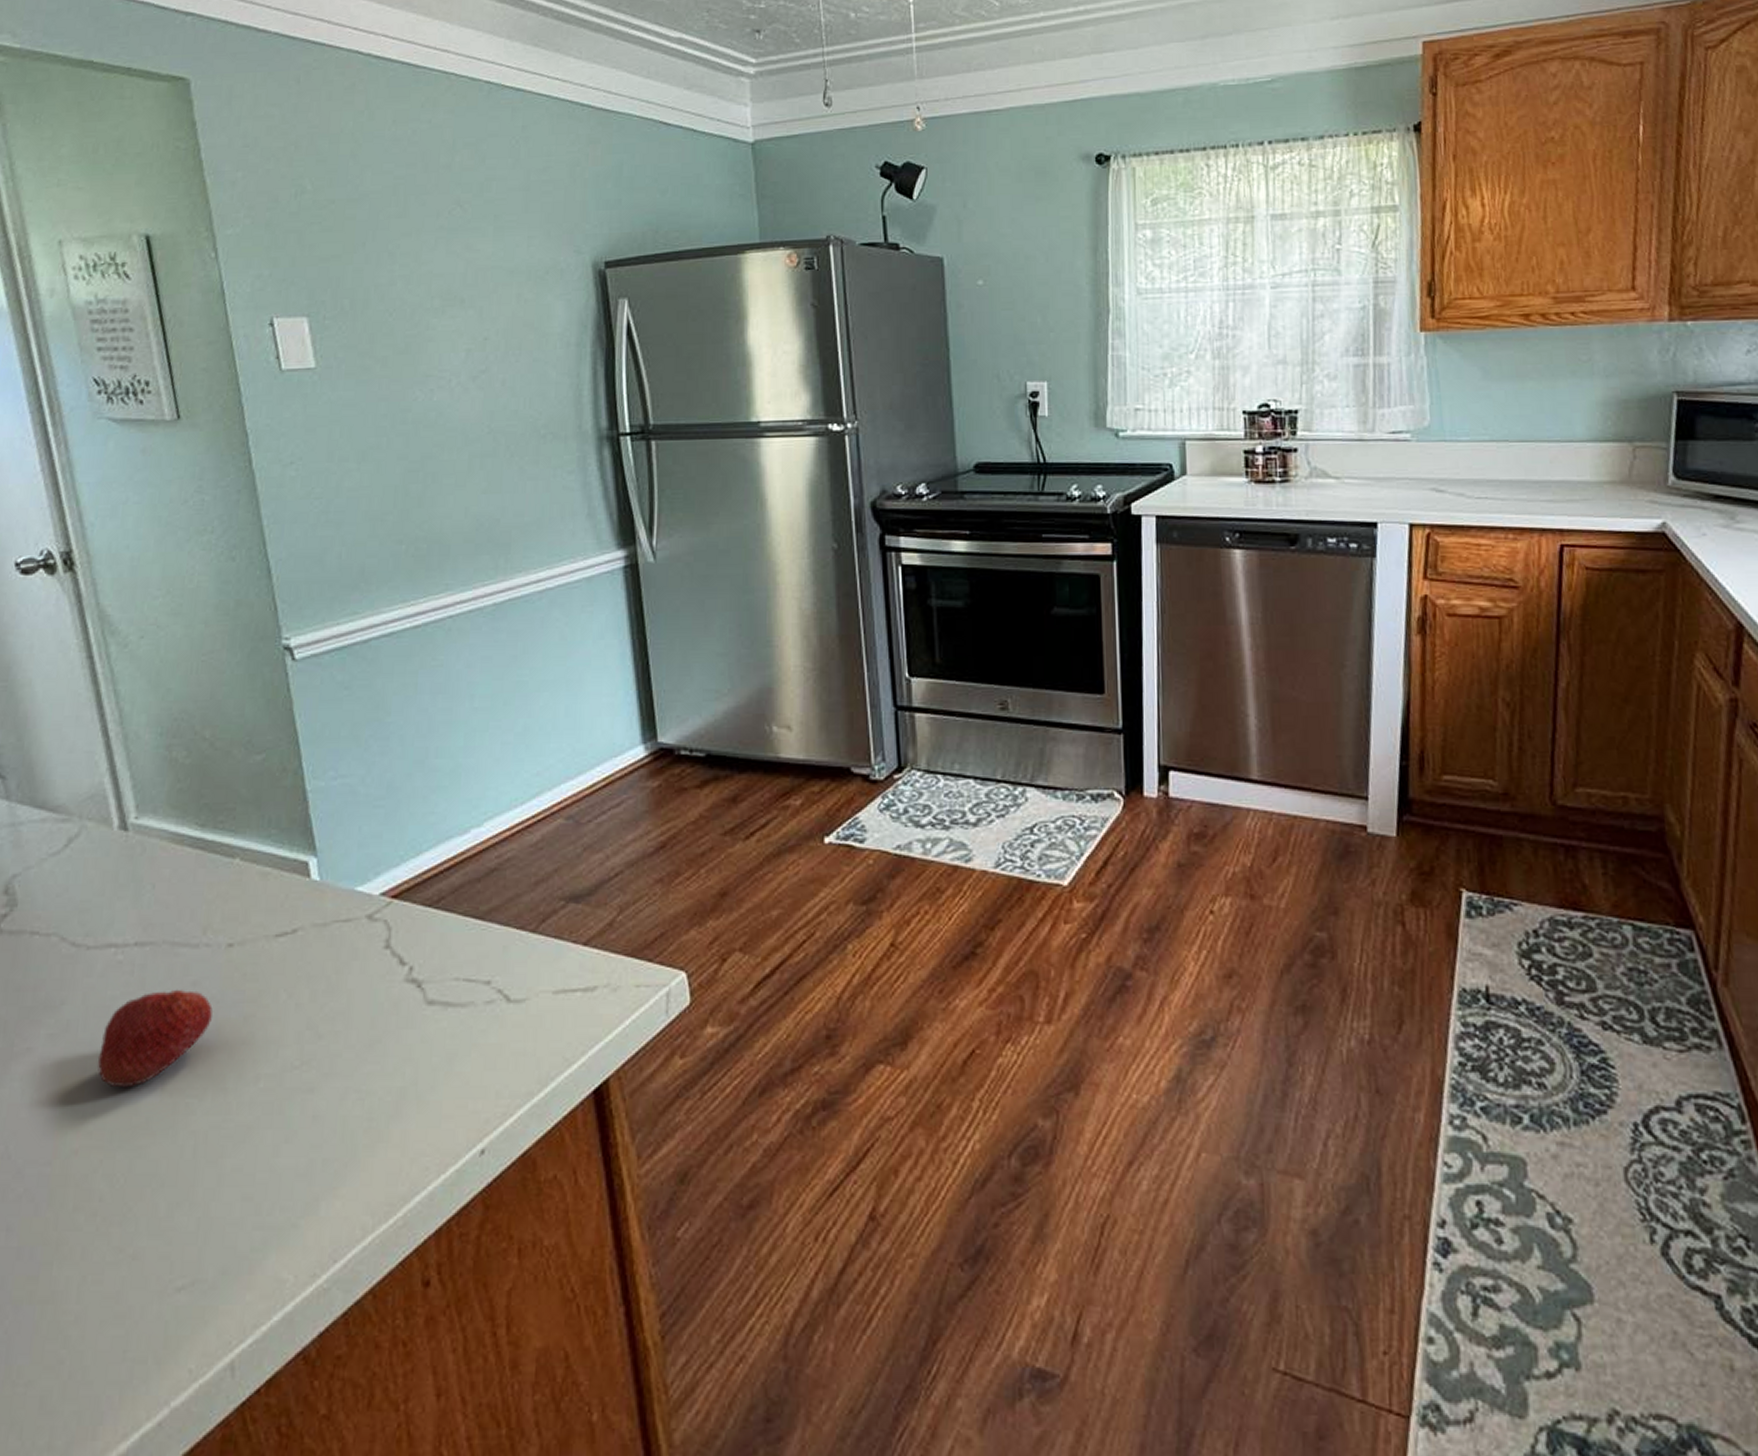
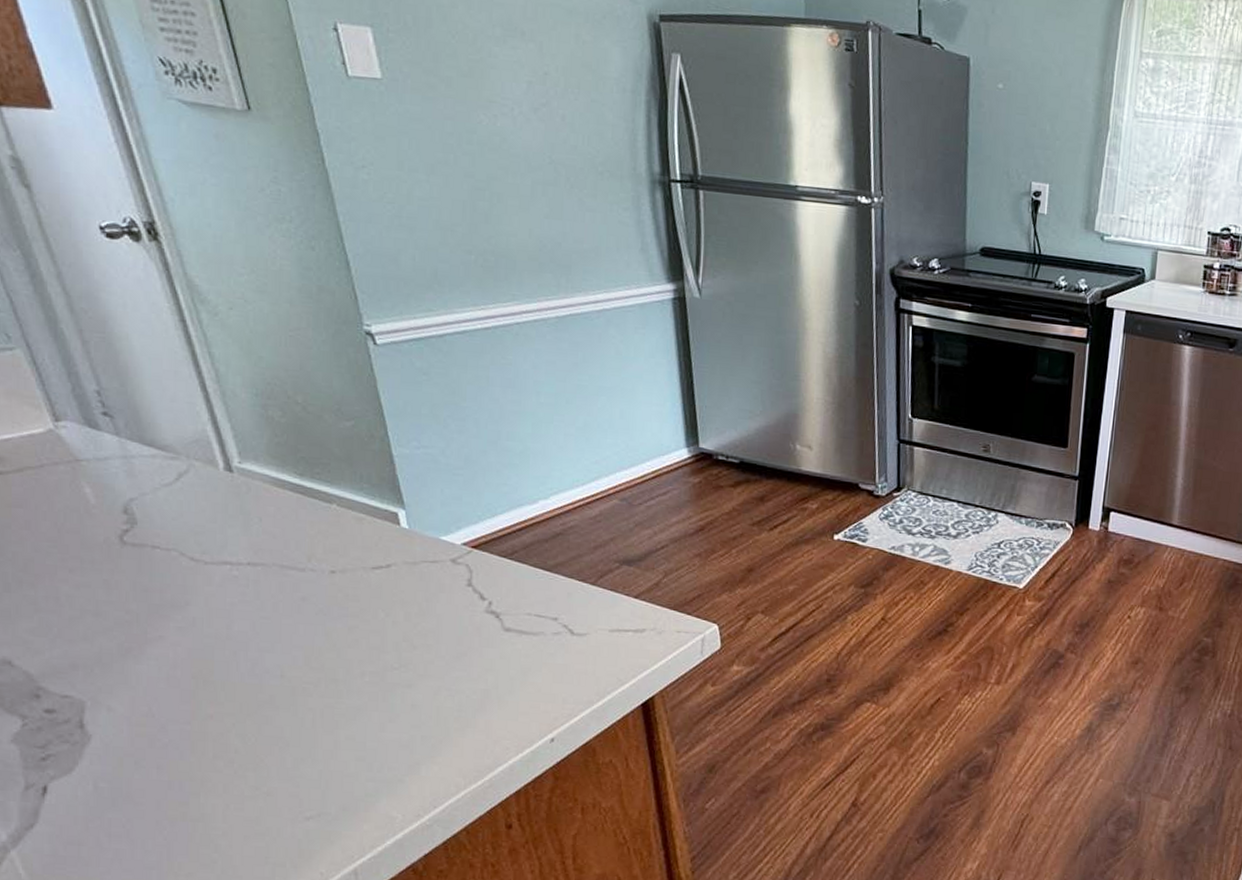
fruit: present [97,989,213,1088] -> none [223,601,321,673]

